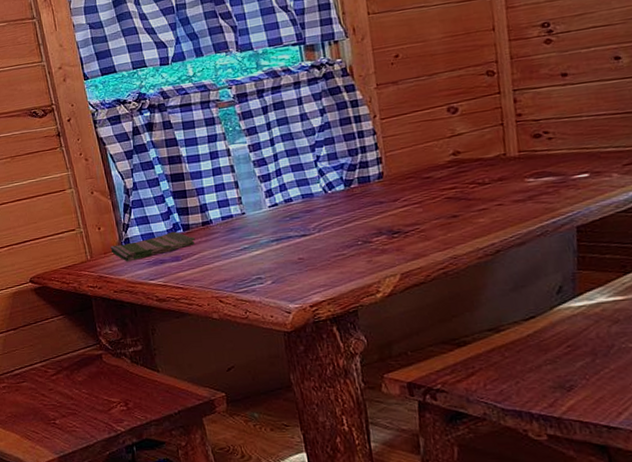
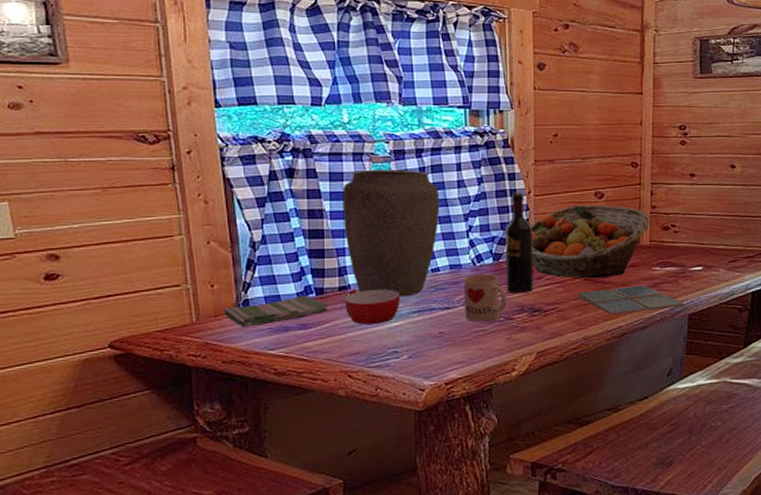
vase: none [195,110,287,228] -> present [342,169,440,297]
bowl: none [208,221,259,255] -> present [344,289,401,325]
mug: none [317,200,364,247] -> present [464,274,507,323]
wine bottle: none [353,118,391,217] -> present [505,192,534,293]
fruit basket: none [379,118,516,198] -> present [530,205,650,279]
drink coaster: none [439,198,569,233] -> present [578,285,684,315]

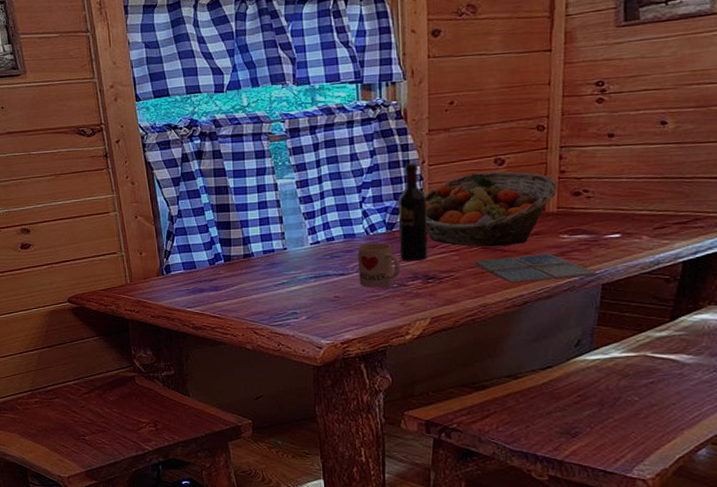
dish towel: present [224,295,328,328] -> none [150,261,235,289]
vase: present [342,169,440,297] -> none [244,146,334,264]
bowl: present [344,289,401,325] -> none [248,257,299,288]

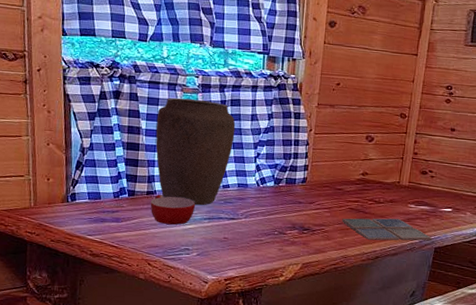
vase: none [244,146,334,264] -> present [155,97,236,206]
bowl: none [248,257,299,288] -> present [150,195,196,225]
mug: present [358,243,400,288] -> none [246,194,282,234]
wine bottle: present [398,163,428,261] -> none [283,129,309,214]
fruit basket: present [424,172,557,247] -> none [306,145,411,209]

